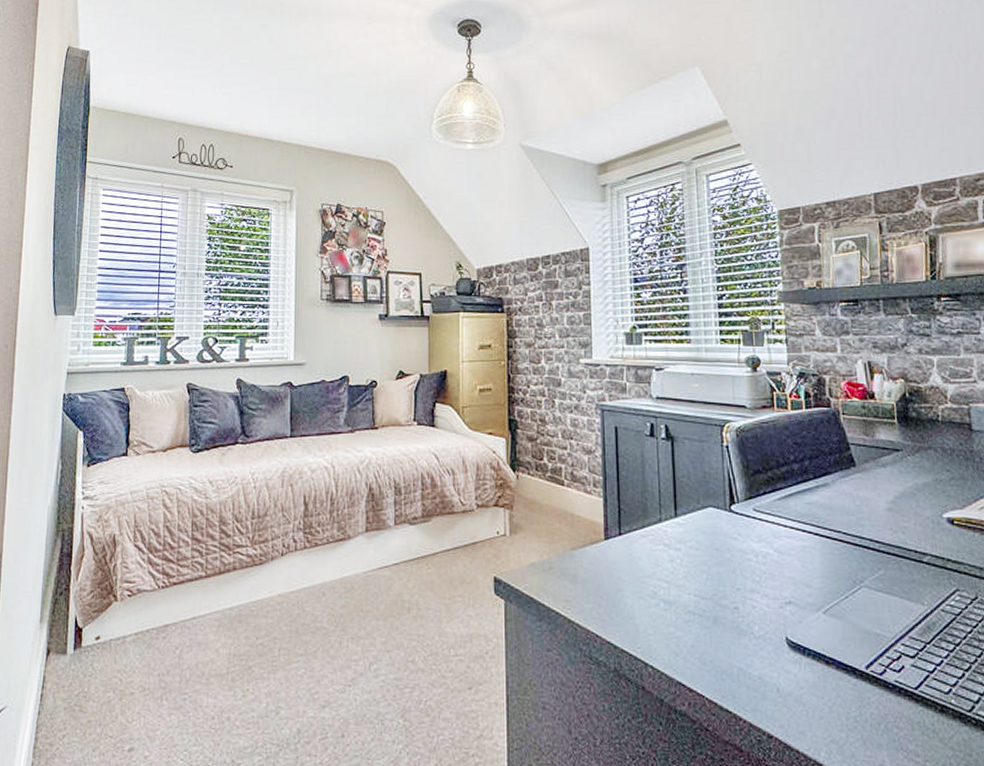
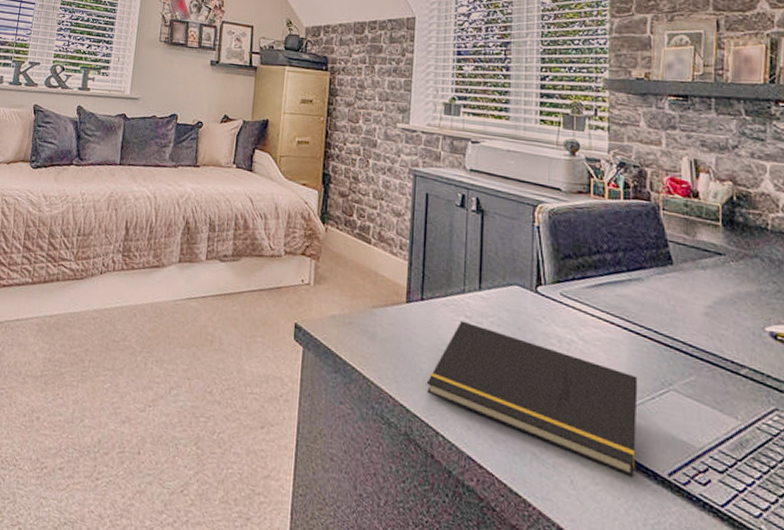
notepad: none [631,550,835,676] -> present [426,320,638,478]

